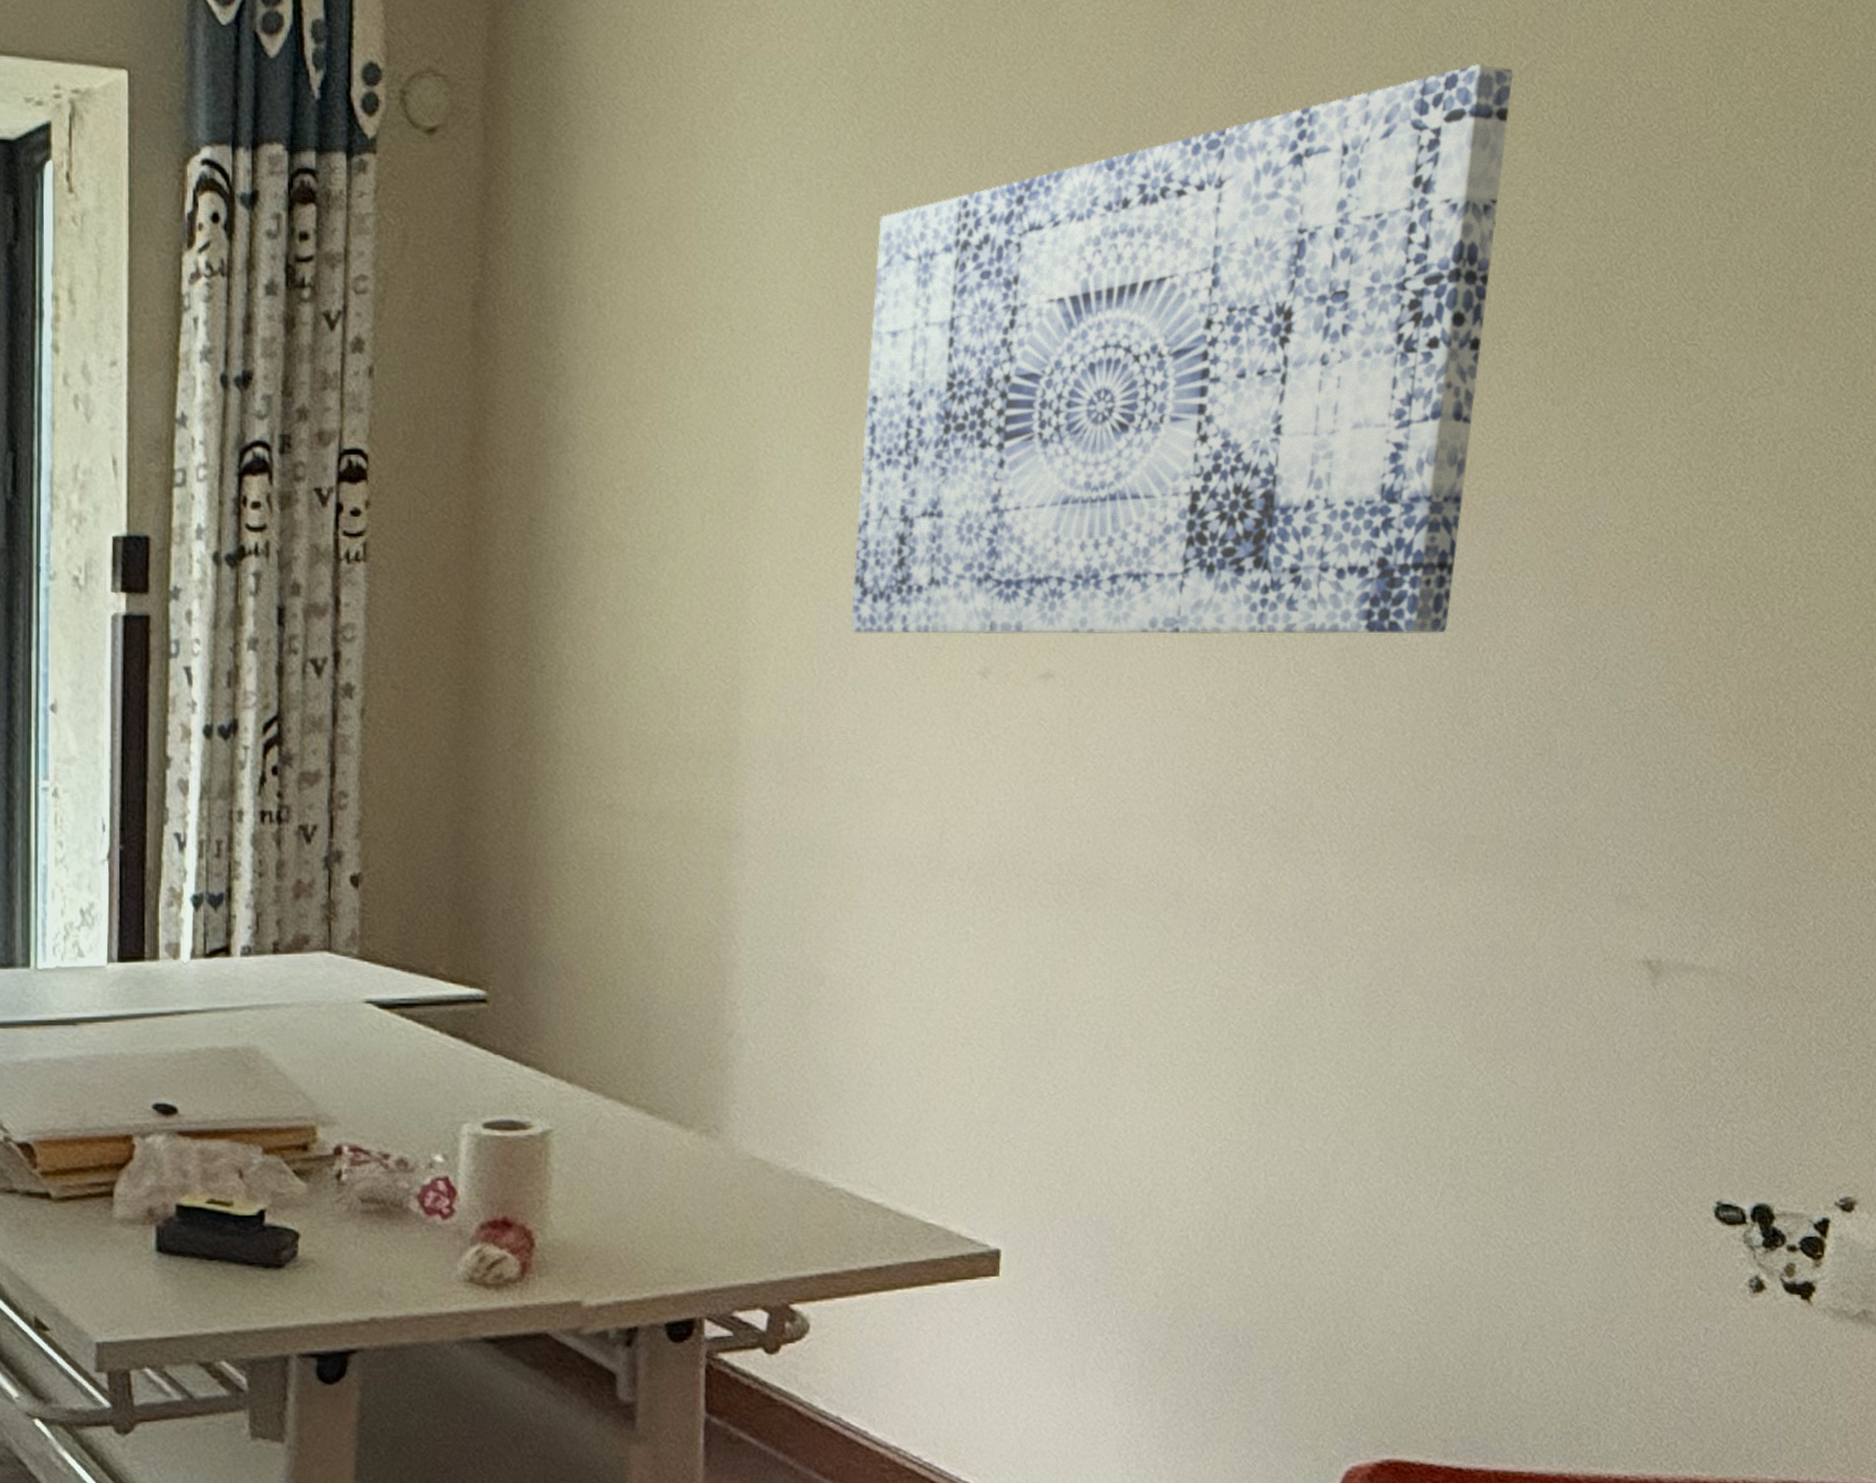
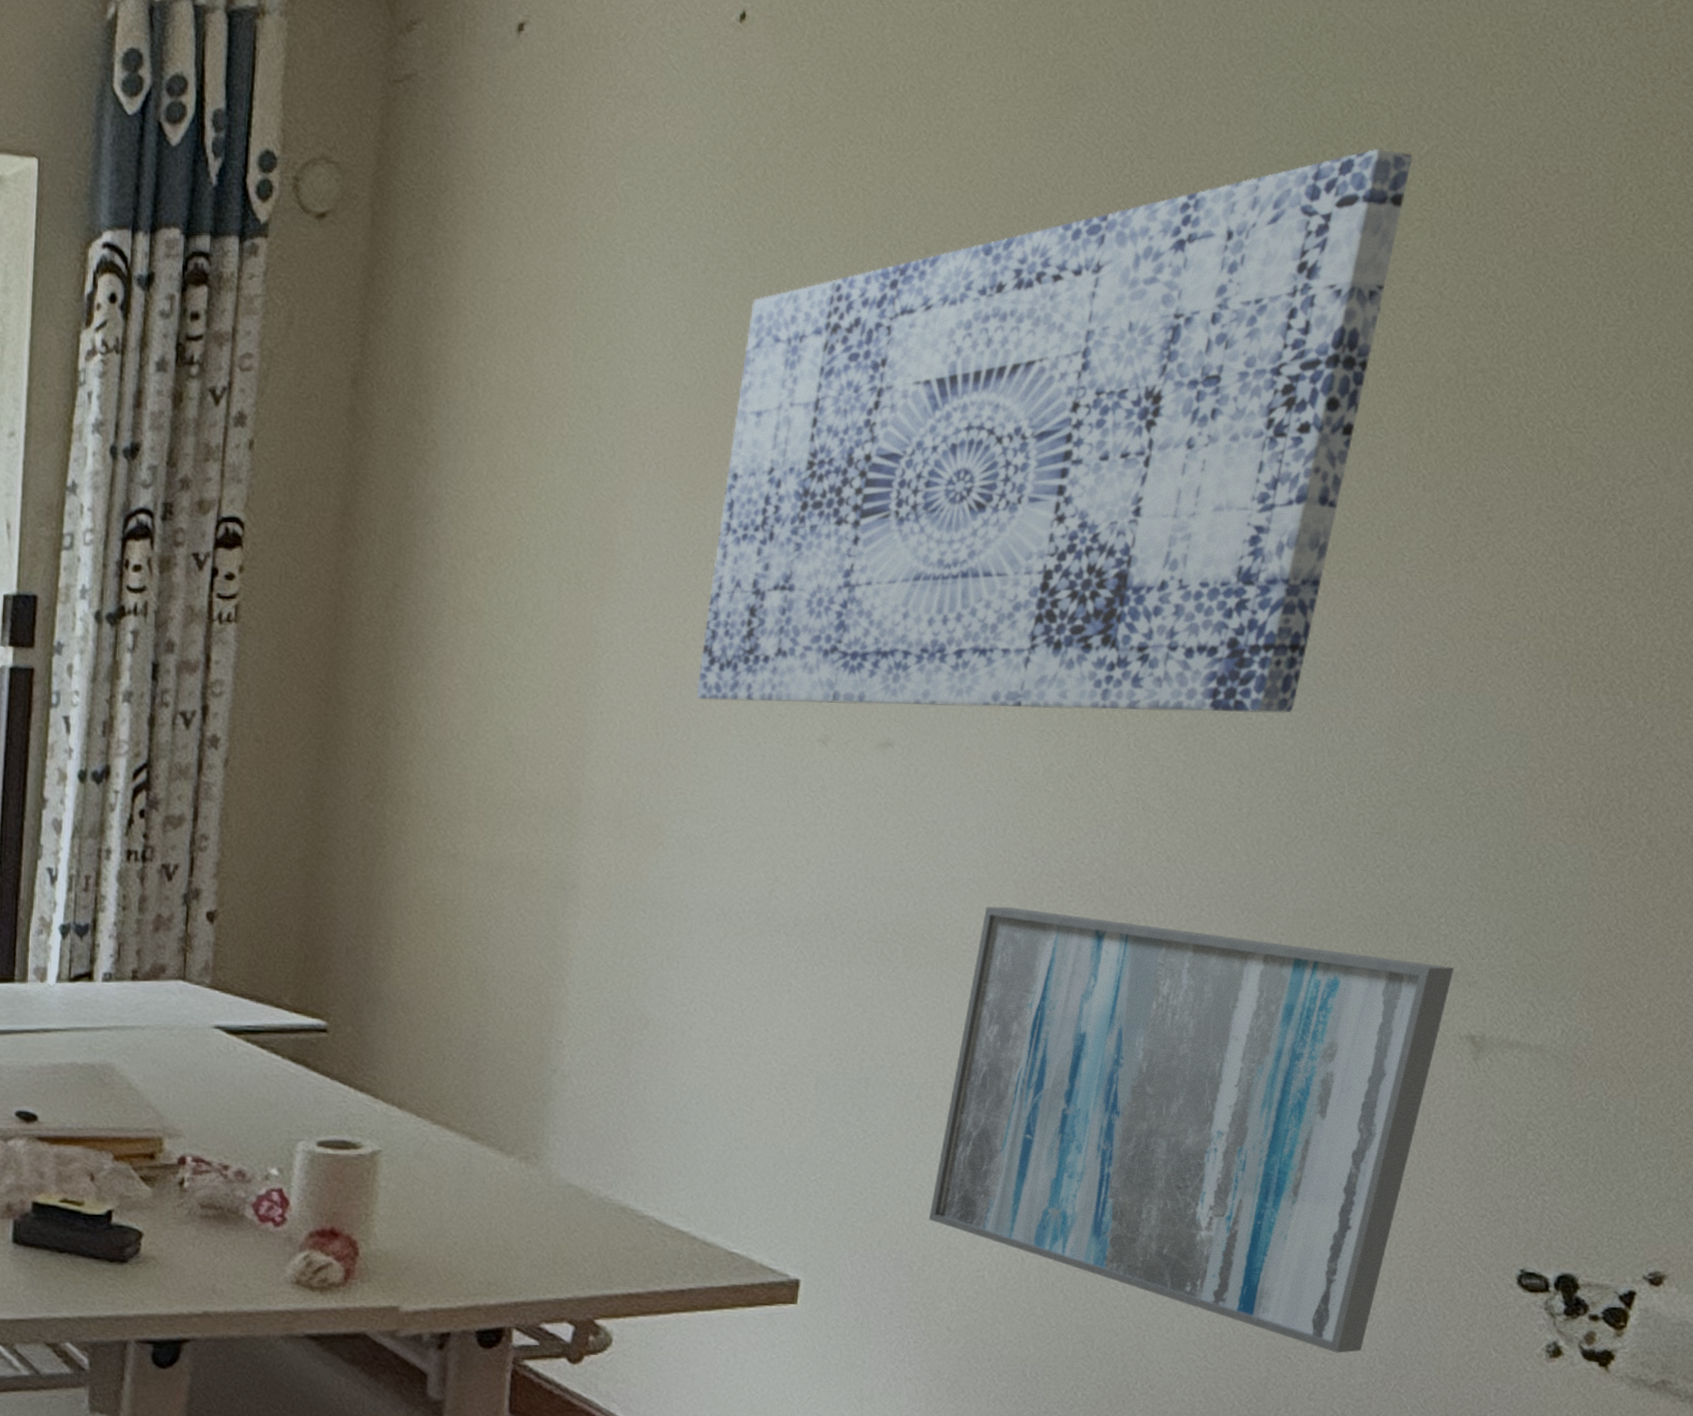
wall art: none [1128,842,1625,1300] -> present [929,906,1454,1353]

